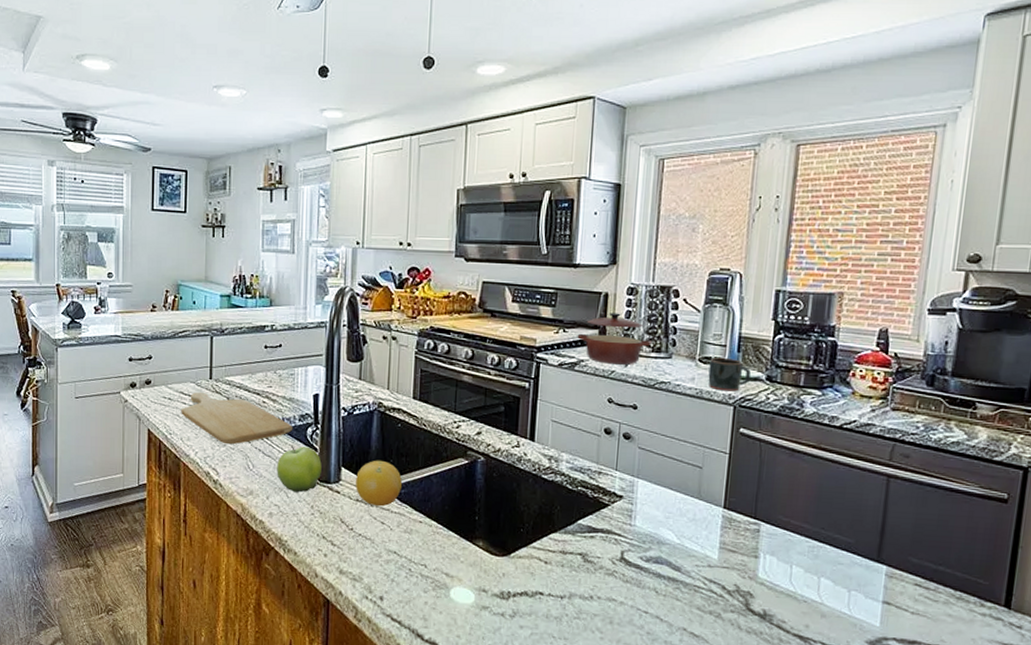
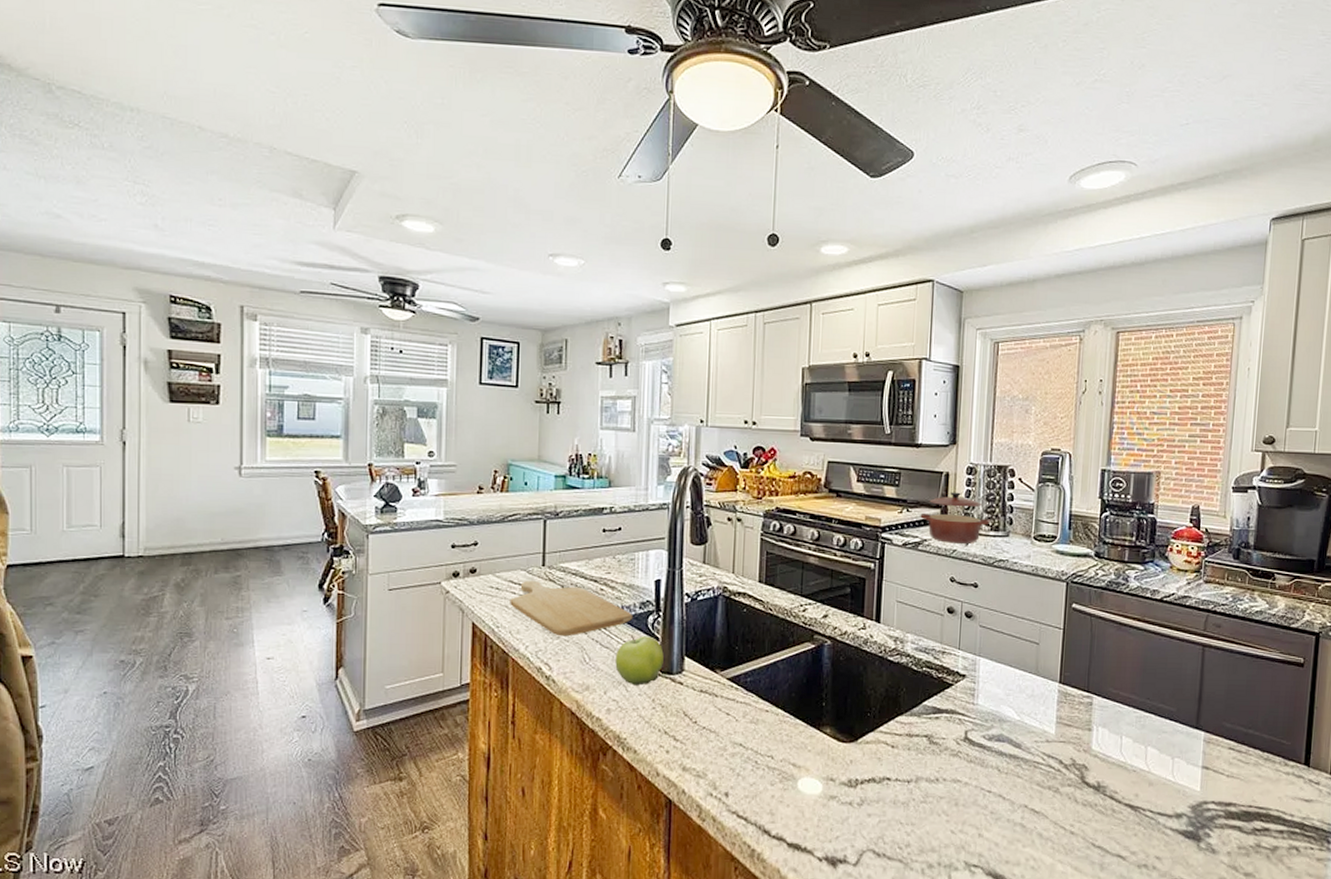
fruit: present [356,460,402,507] -> none [700,647,748,697]
mug: present [708,357,751,392] -> none [1042,534,1081,568]

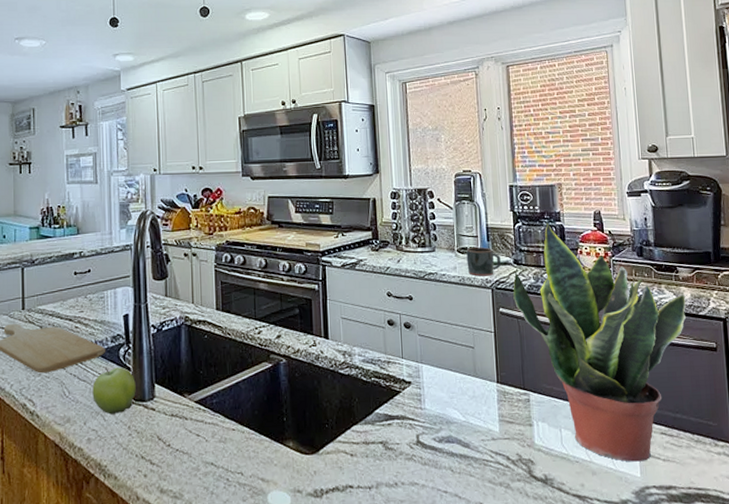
saucepan: present [920,492,991,544] -> none [354,215,418,261]
mug: none [1042,534,1081,568] -> present [466,246,501,277]
potted plant: none [1089,514,1279,776] -> present [513,222,687,462]

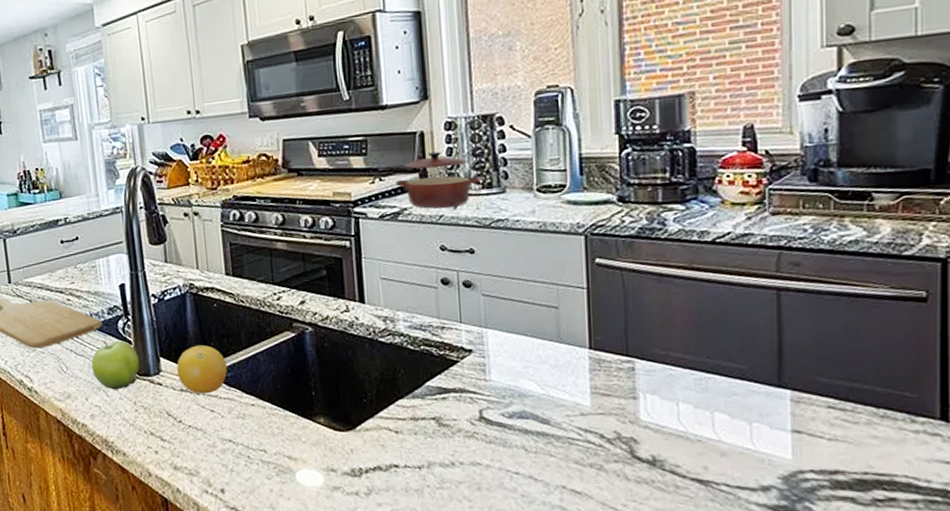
fruit: none [169,372,213,419] -> present [177,344,227,394]
saucepan: none [354,215,418,261] -> present [395,151,482,209]
mug: present [466,246,501,277] -> none [549,183,599,221]
potted plant: present [513,222,687,462] -> none [615,145,882,442]

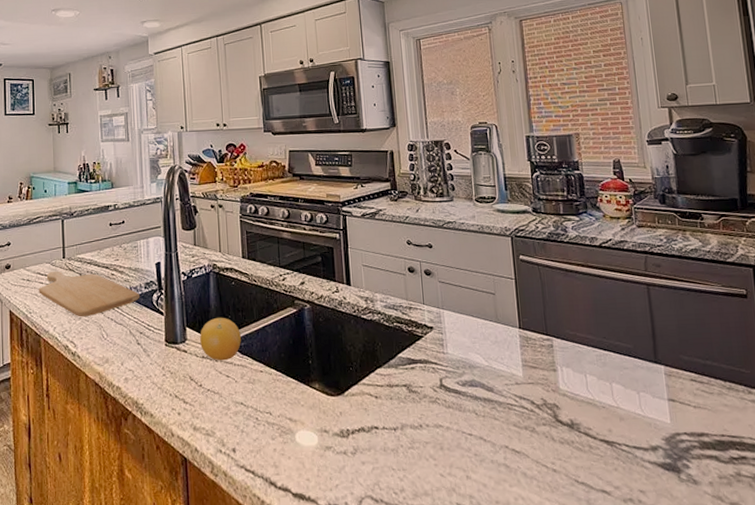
fruit: present [91,340,140,390] -> none [128,311,169,356]
saucepan: present [395,151,482,209] -> none [373,167,436,211]

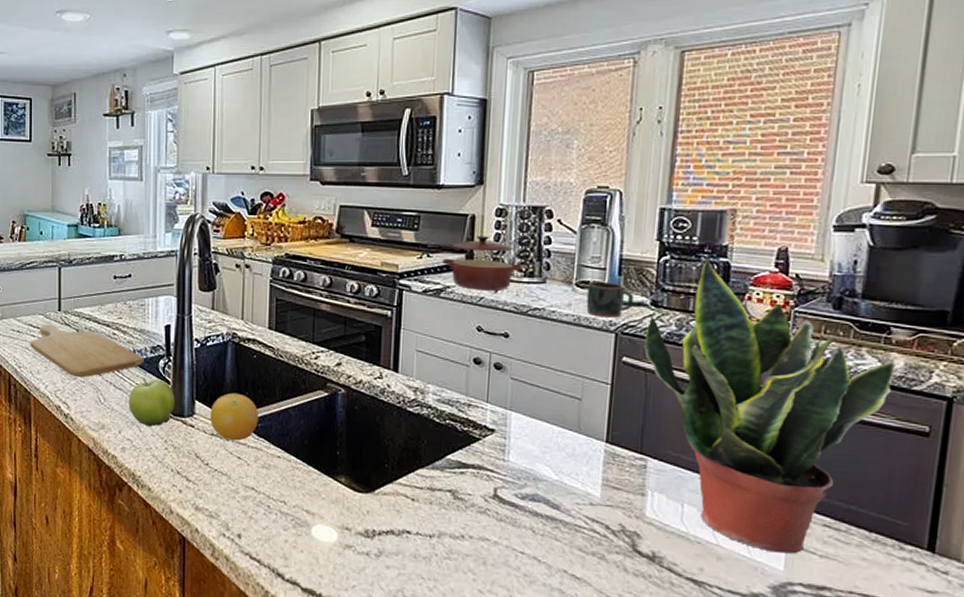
fruit: none [128,311,169,356] -> present [128,378,175,427]
saucepan: none [373,167,436,211] -> present [442,236,525,291]
mug: none [484,196,520,225] -> present [586,281,634,318]
potted plant: none [532,171,714,408] -> present [643,257,895,554]

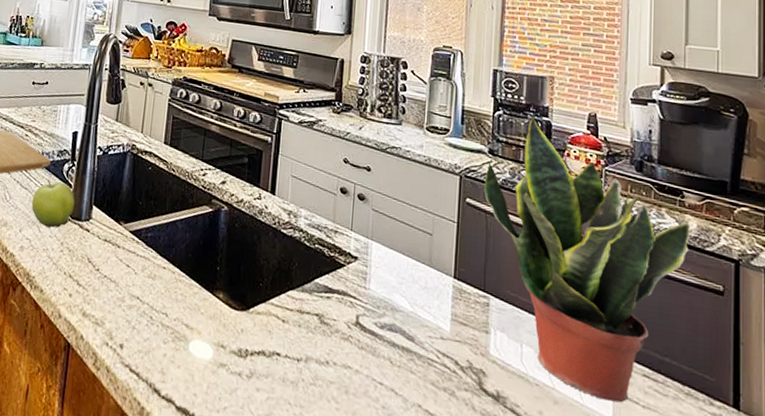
fruit: present [210,392,258,441] -> none [105,201,149,249]
saucepan: present [442,236,525,291] -> none [316,77,384,128]
mug: present [586,281,634,318] -> none [435,127,474,162]

